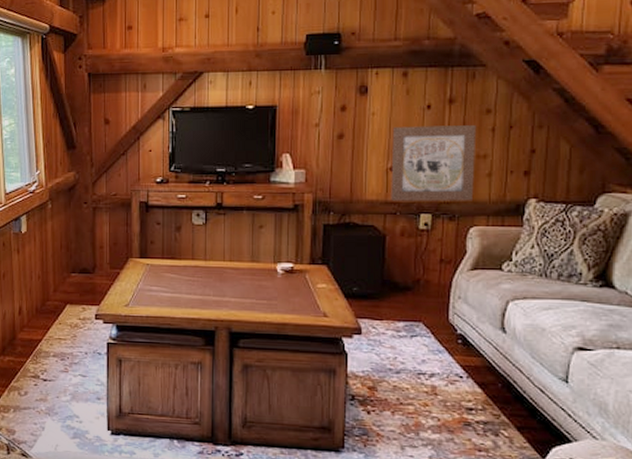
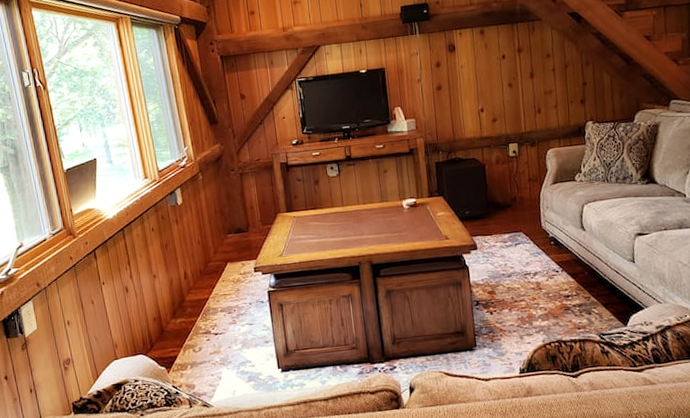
wall art: present [391,125,477,201] -> none [478,68,547,136]

